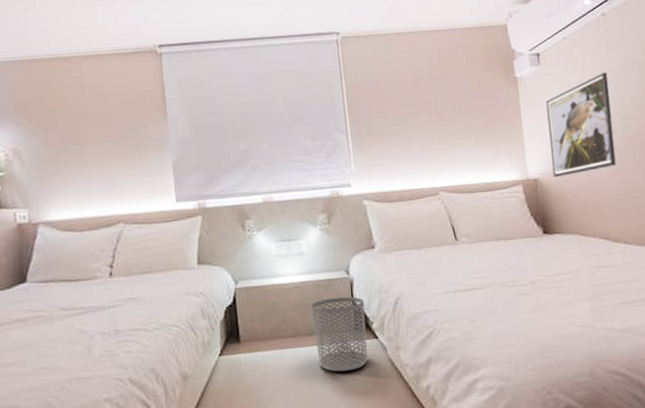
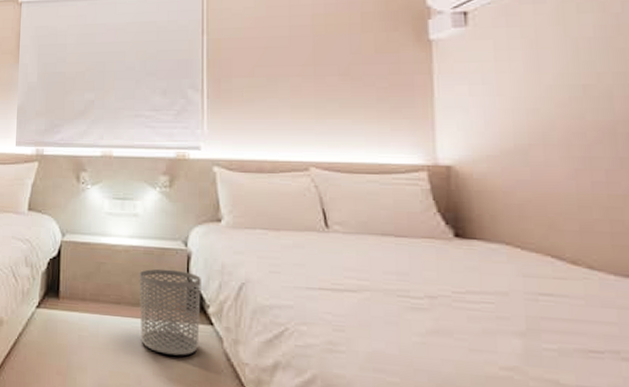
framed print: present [546,71,616,178] -> none [472,37,581,168]

